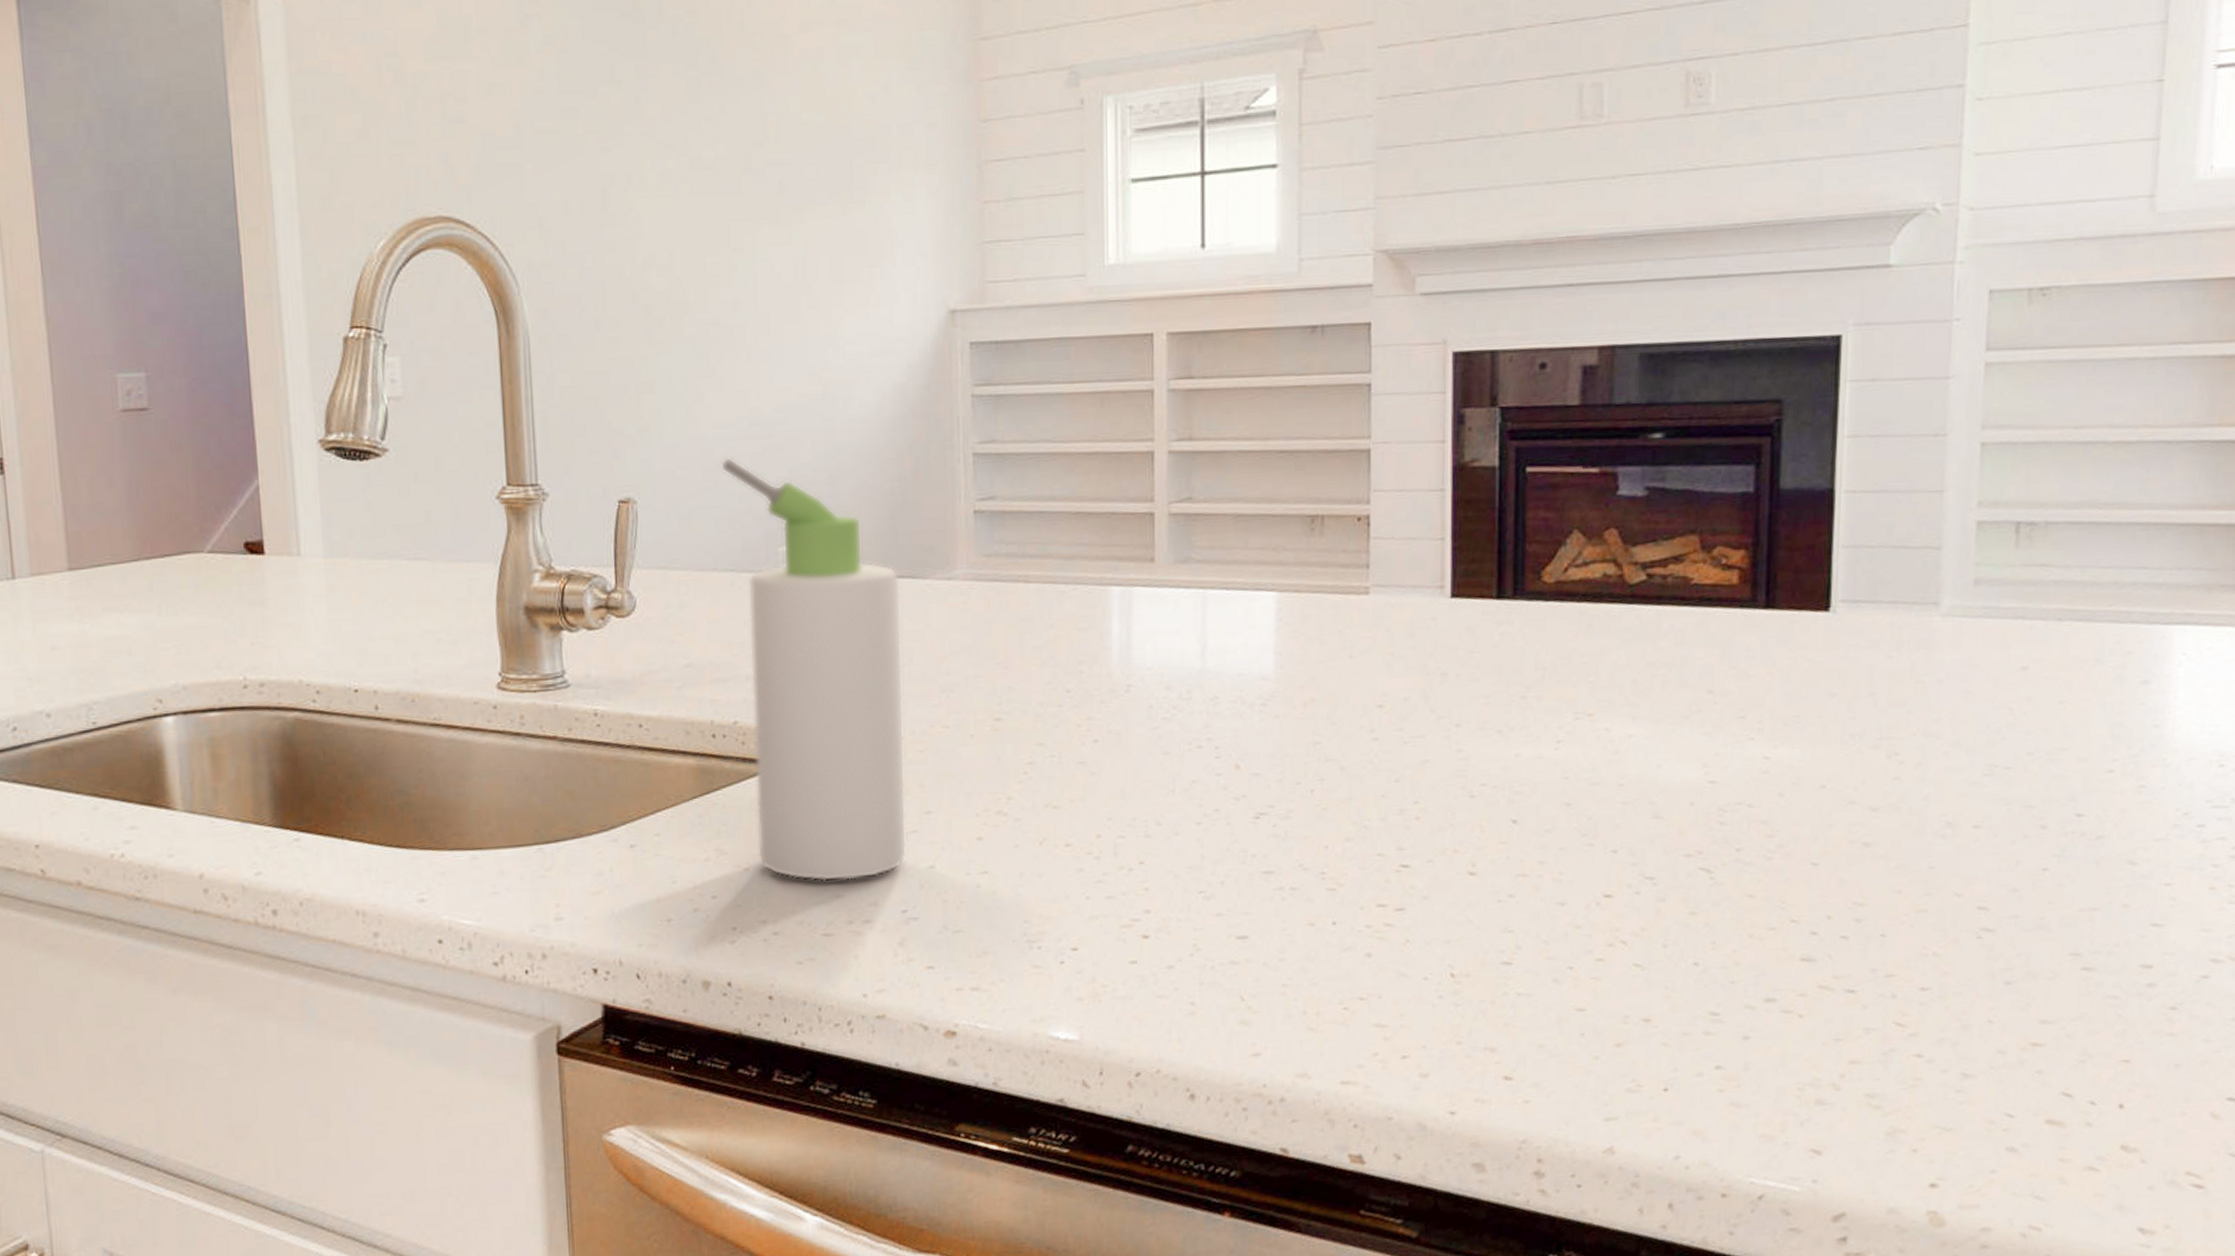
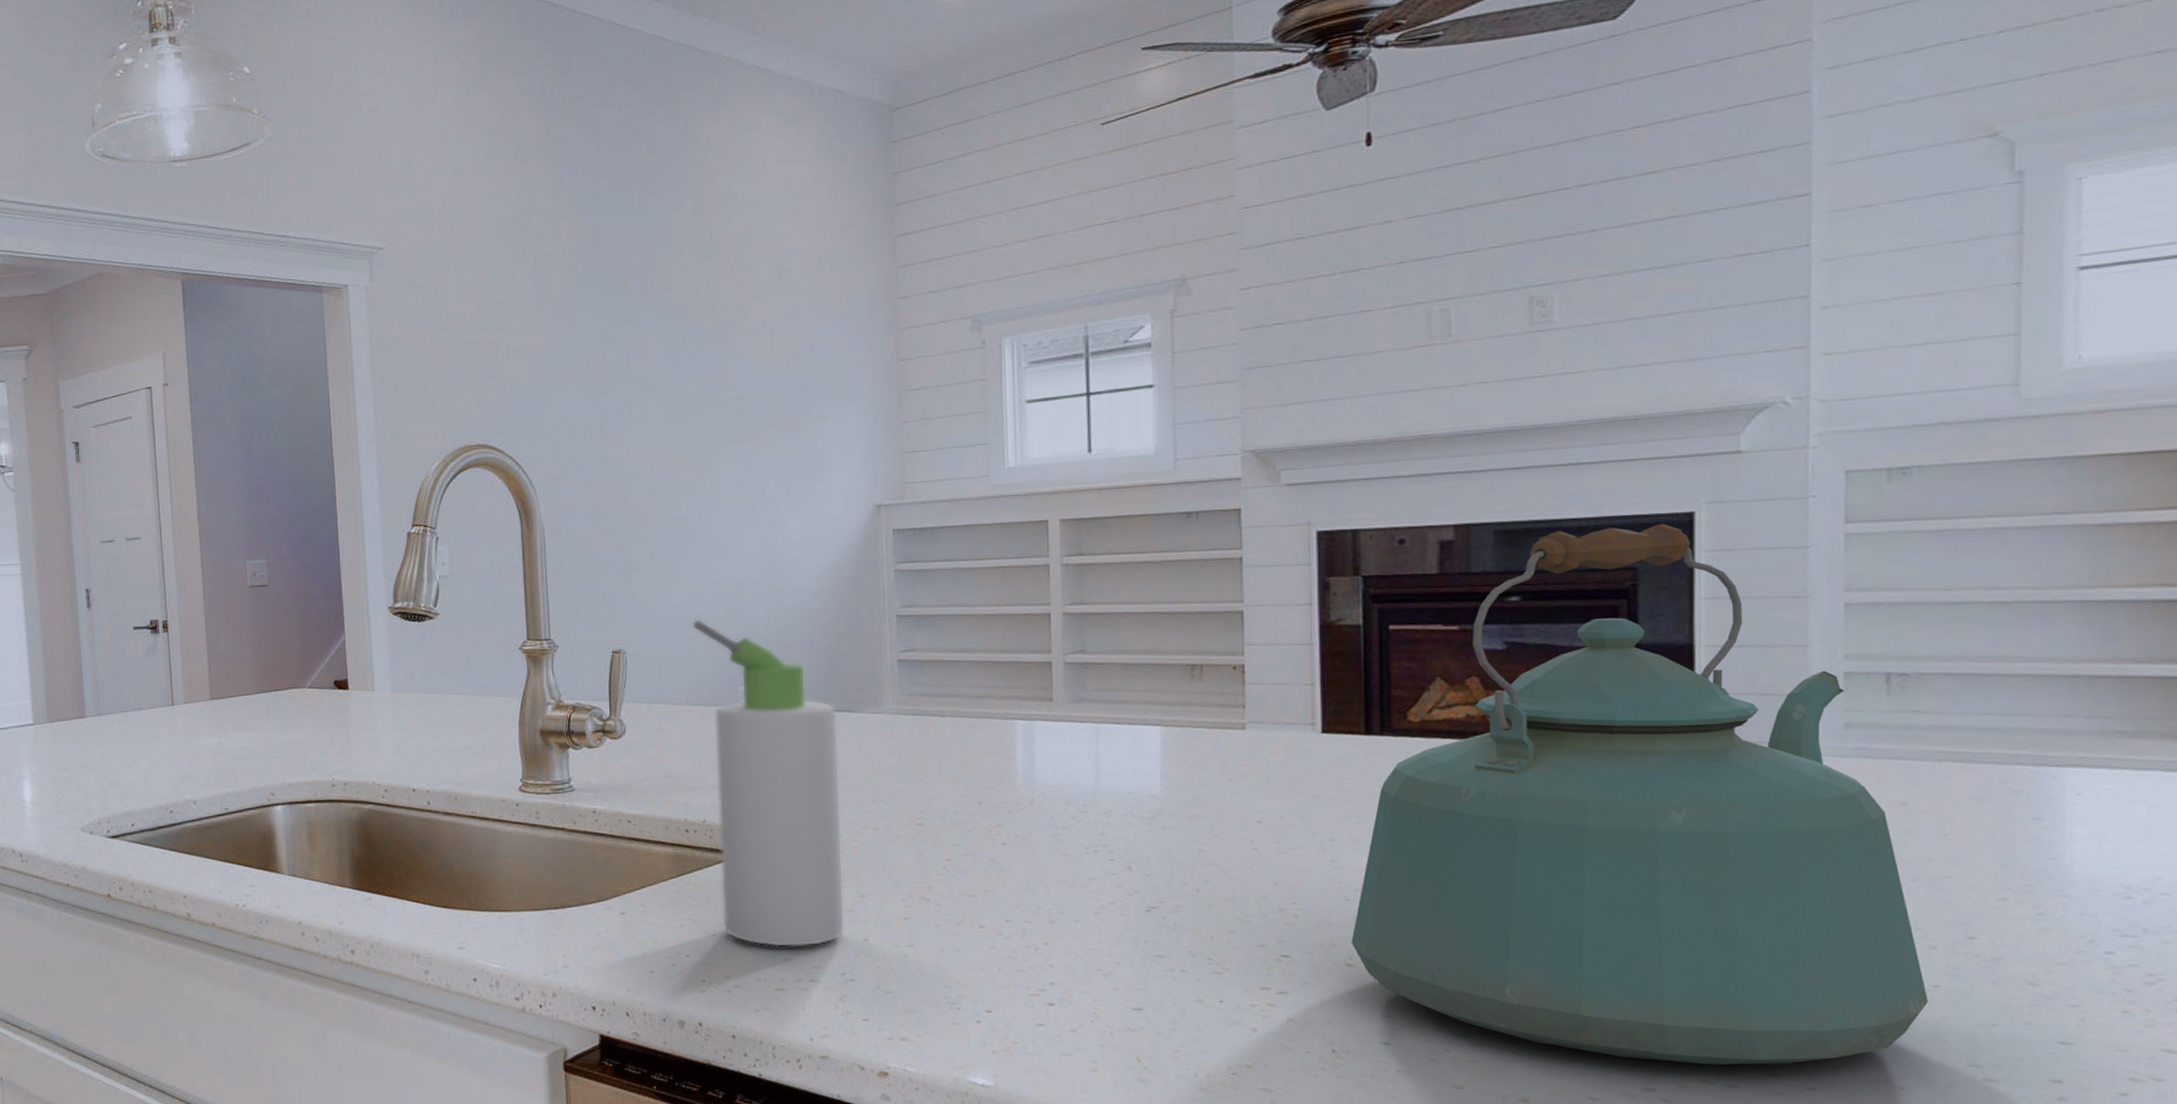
kettle: none [1475,348,2037,969] -> present [1351,523,1928,1065]

